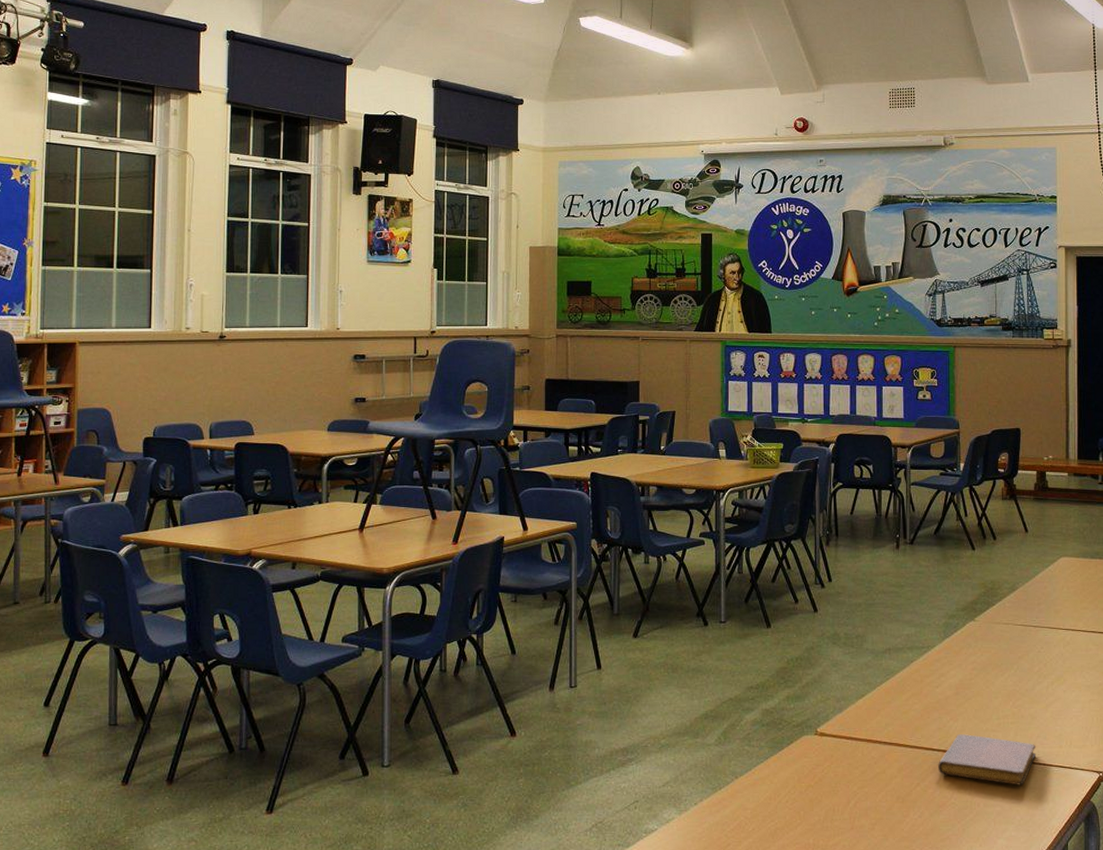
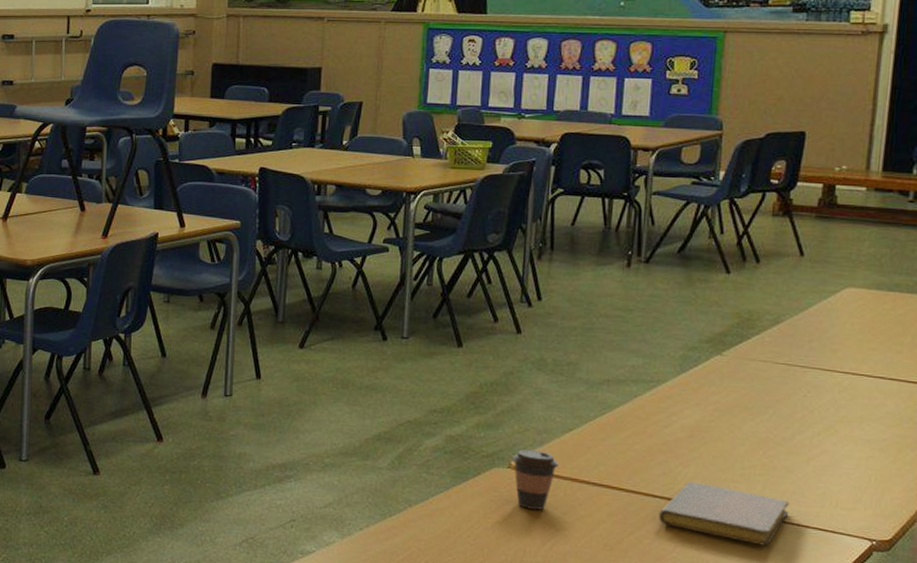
coffee cup: none [817,717,856,771] -> present [511,449,559,510]

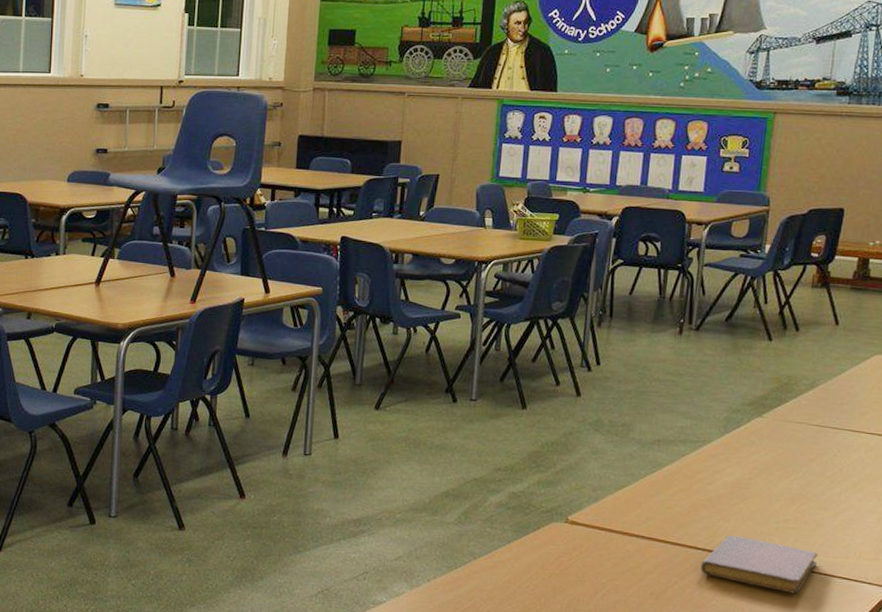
coffee cup: present [511,449,559,510] -> none [569,505,612,562]

